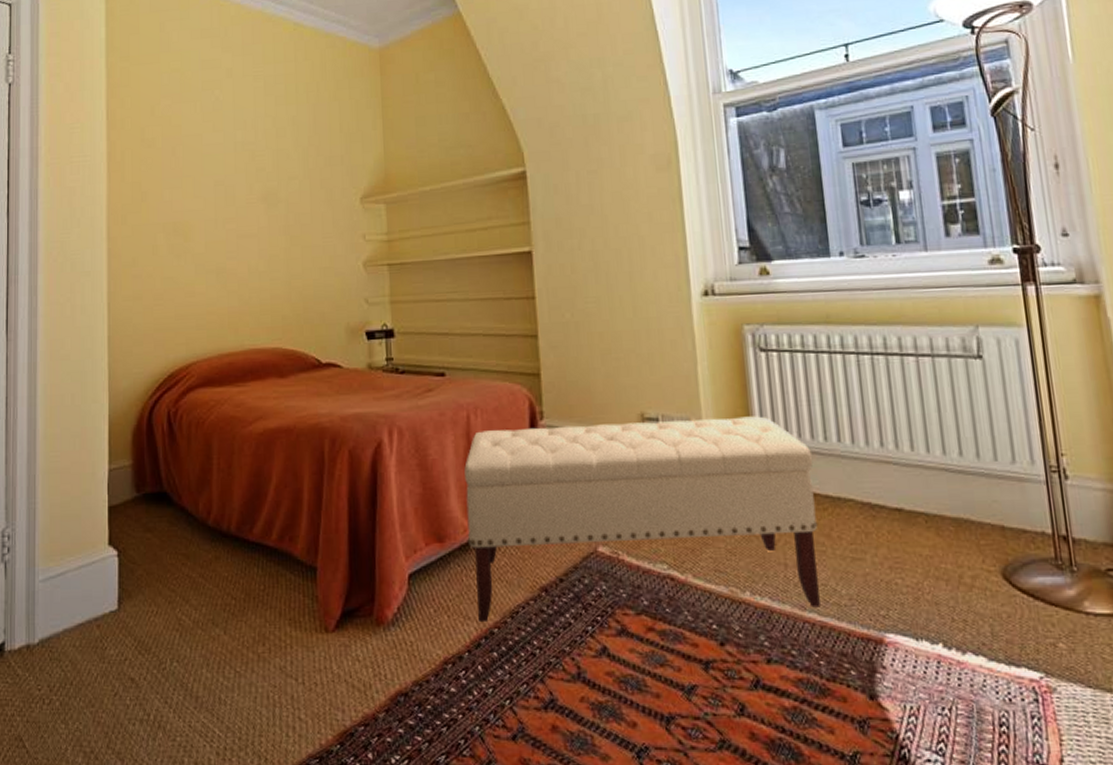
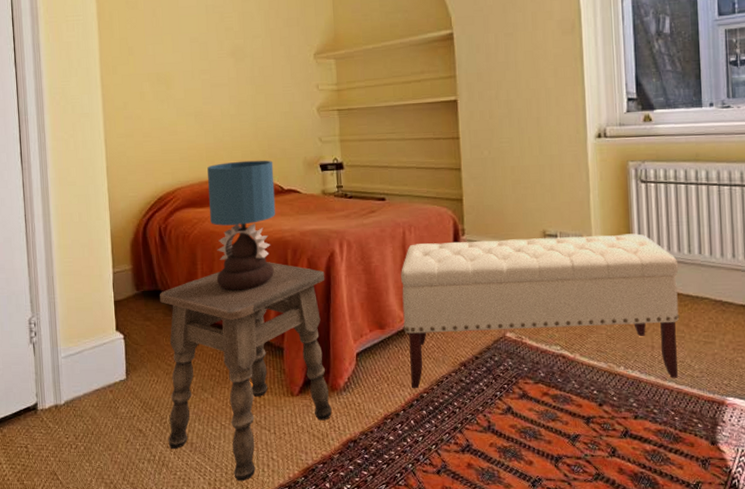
side table: none [164,455,377,751] -> present [159,262,332,482]
table lamp: none [229,326,311,492] -> present [207,160,276,290]

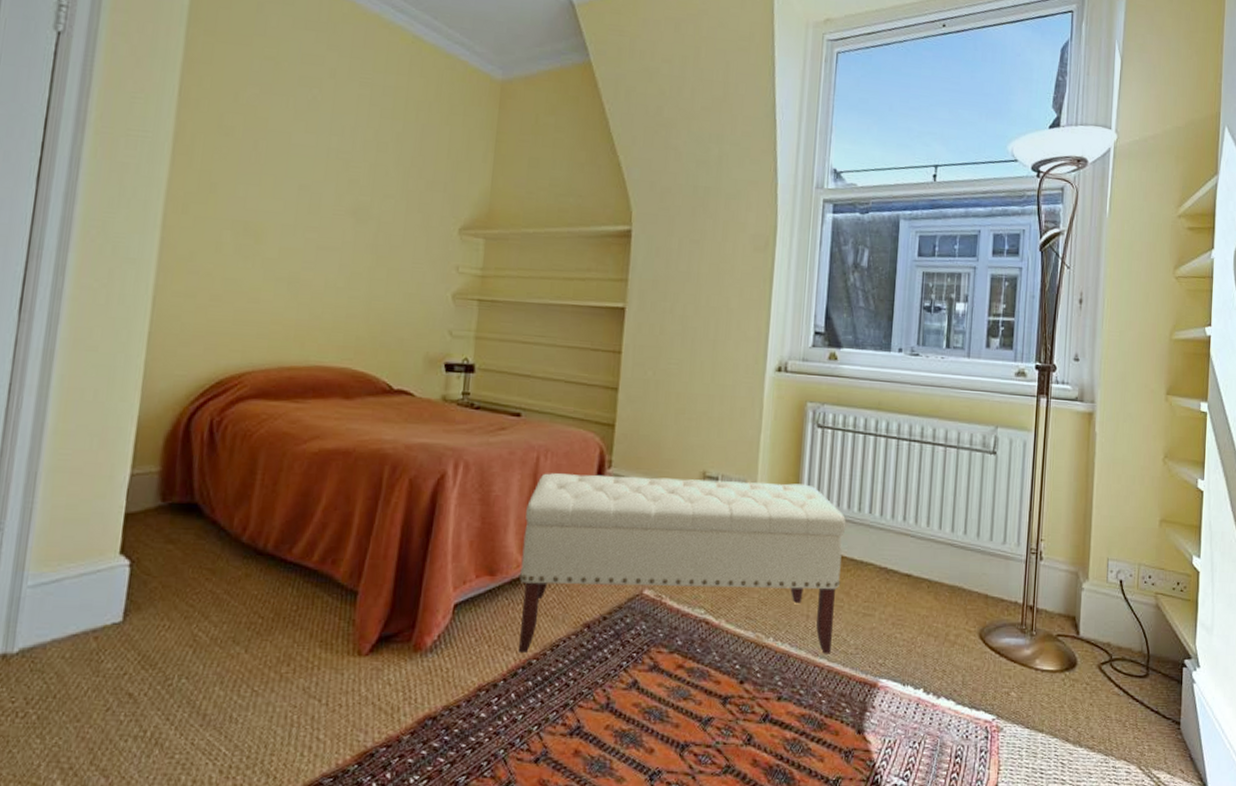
side table: present [159,262,332,482] -> none [169,479,430,769]
table lamp: present [207,160,276,290] -> none [280,346,384,513]

